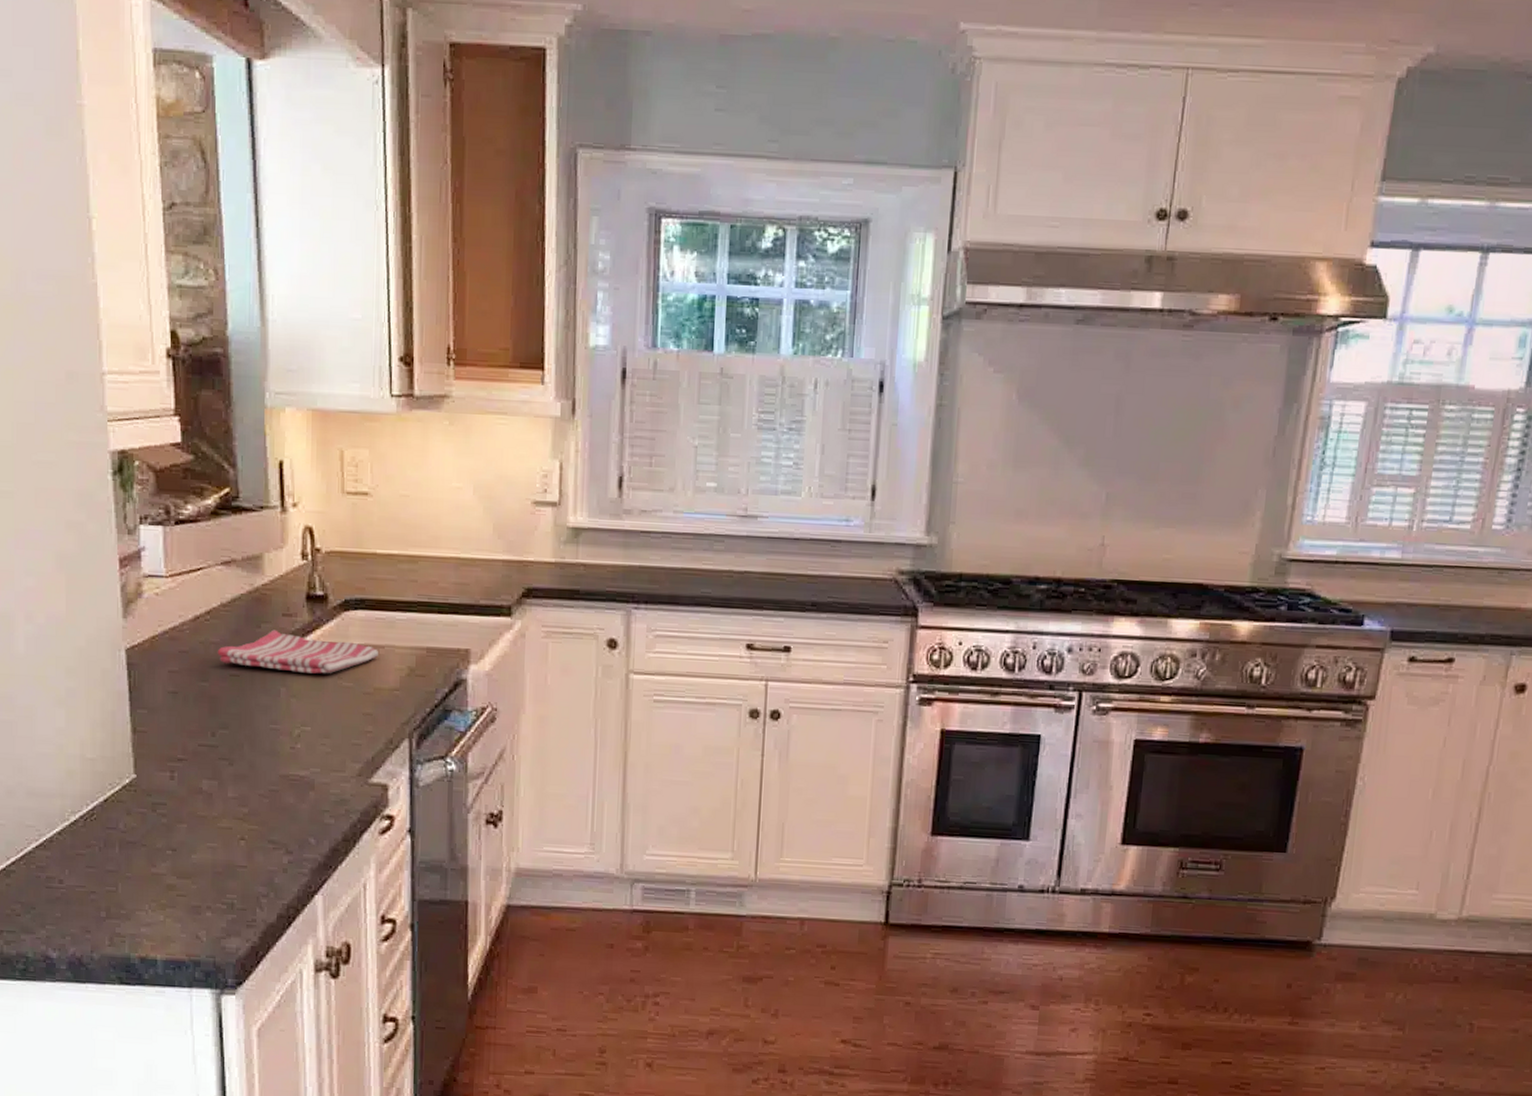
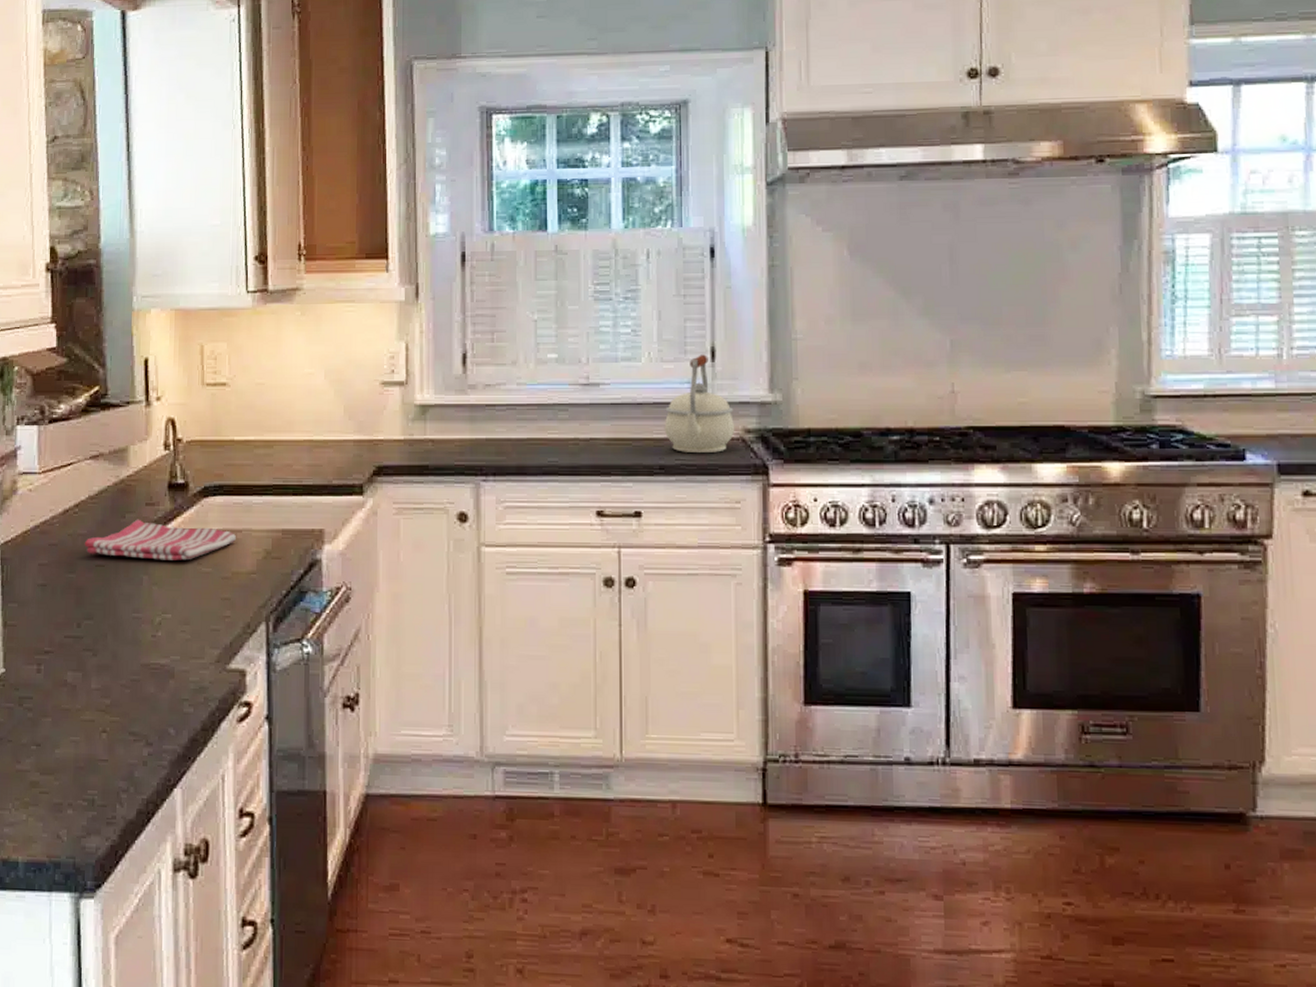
kettle: none [819,492,889,593] -> present [664,354,735,454]

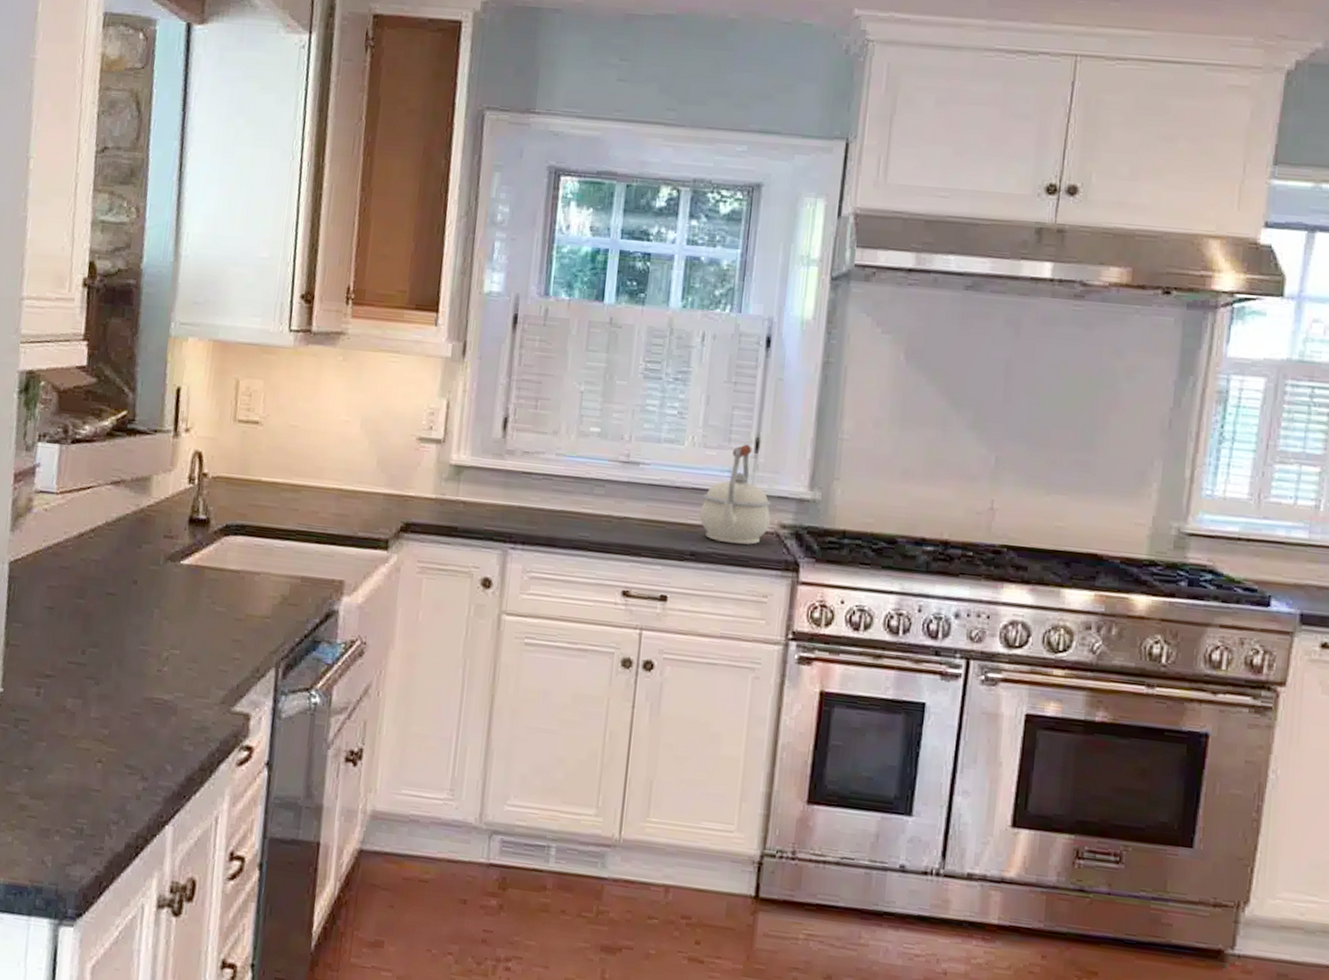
dish towel: present [84,519,236,561] -> none [96,550,254,598]

